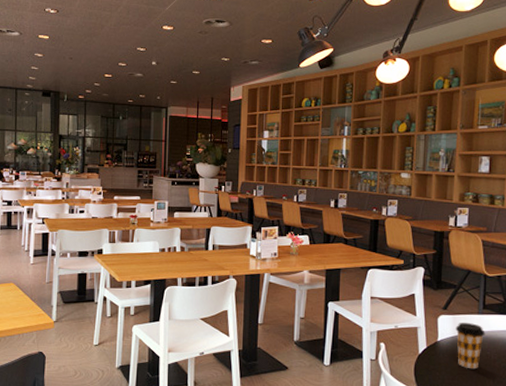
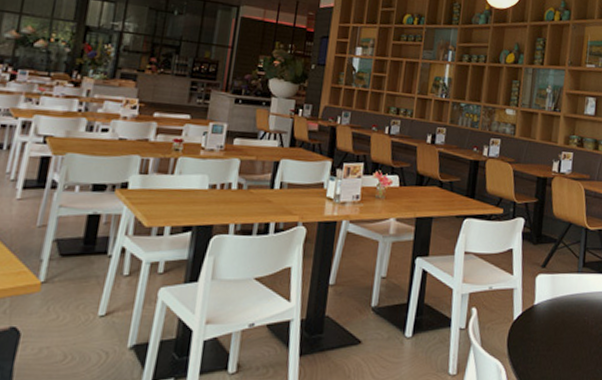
coffee cup: present [455,323,485,370] -> none [553,283,584,338]

